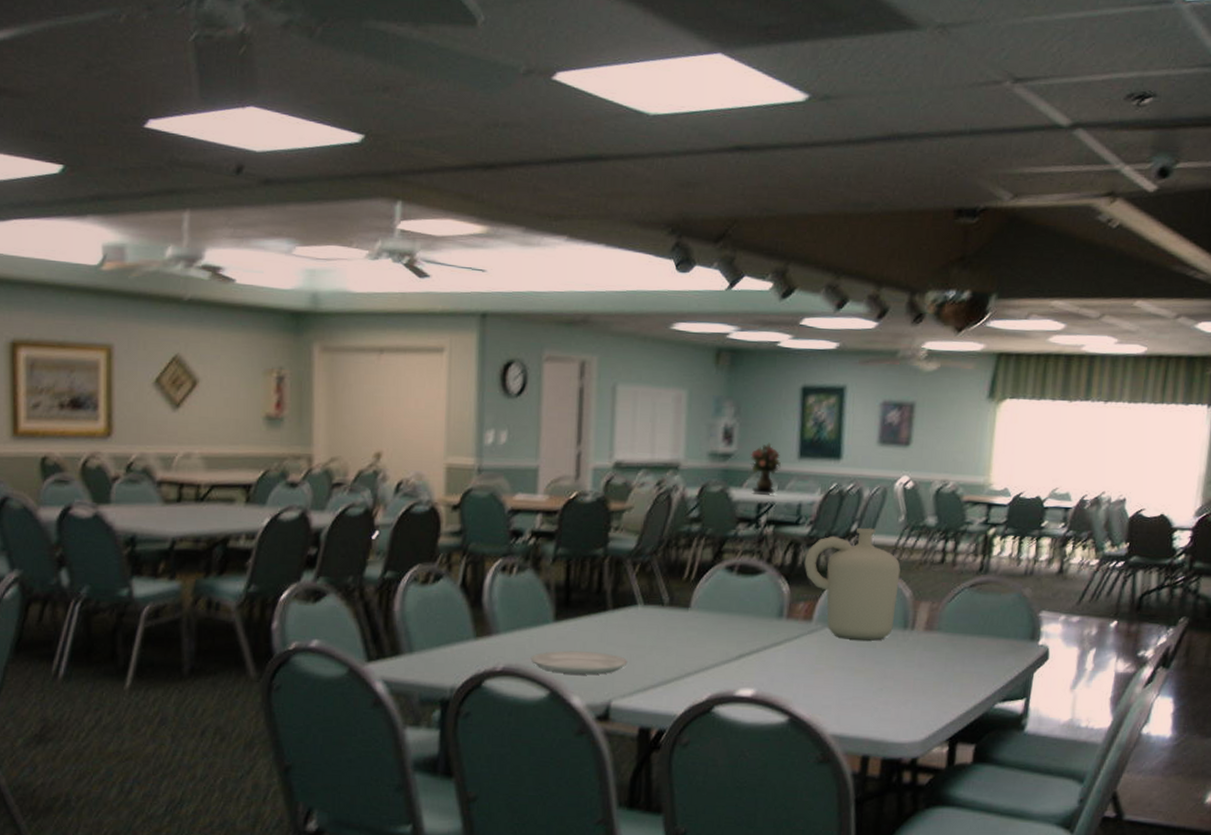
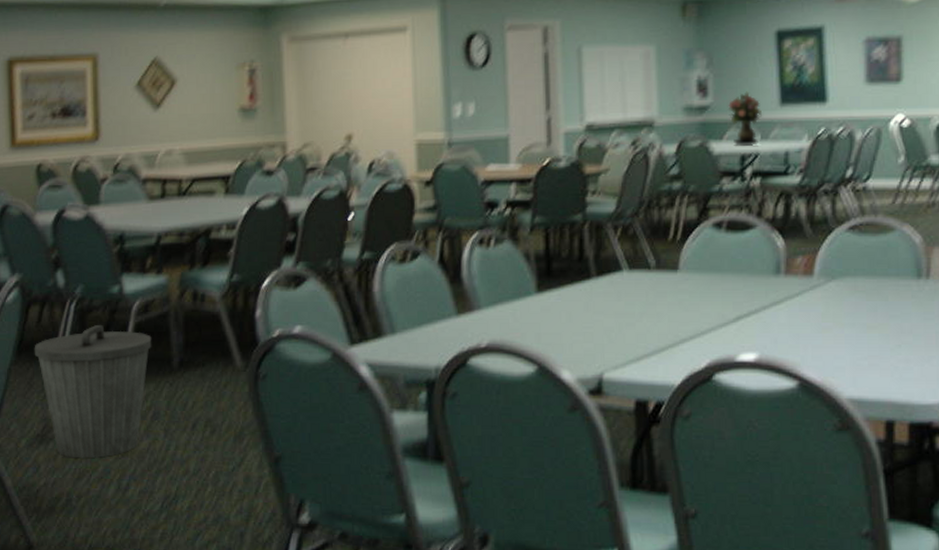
trash can: none [33,627,162,761] -> present [34,325,152,459]
plate: present [530,650,628,675] -> none [515,322,617,347]
water jug: present [804,527,901,641] -> none [798,172,907,293]

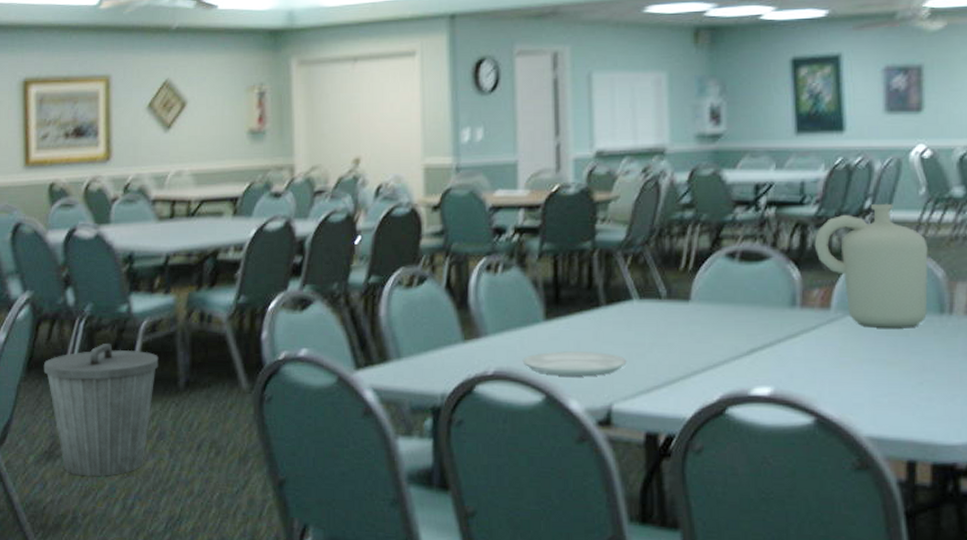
plate: none [515,322,617,347] -> present [522,351,627,377]
bouquet: present [728,91,763,146] -> none [742,119,778,175]
water jug: none [798,172,907,293] -> present [814,203,928,328]

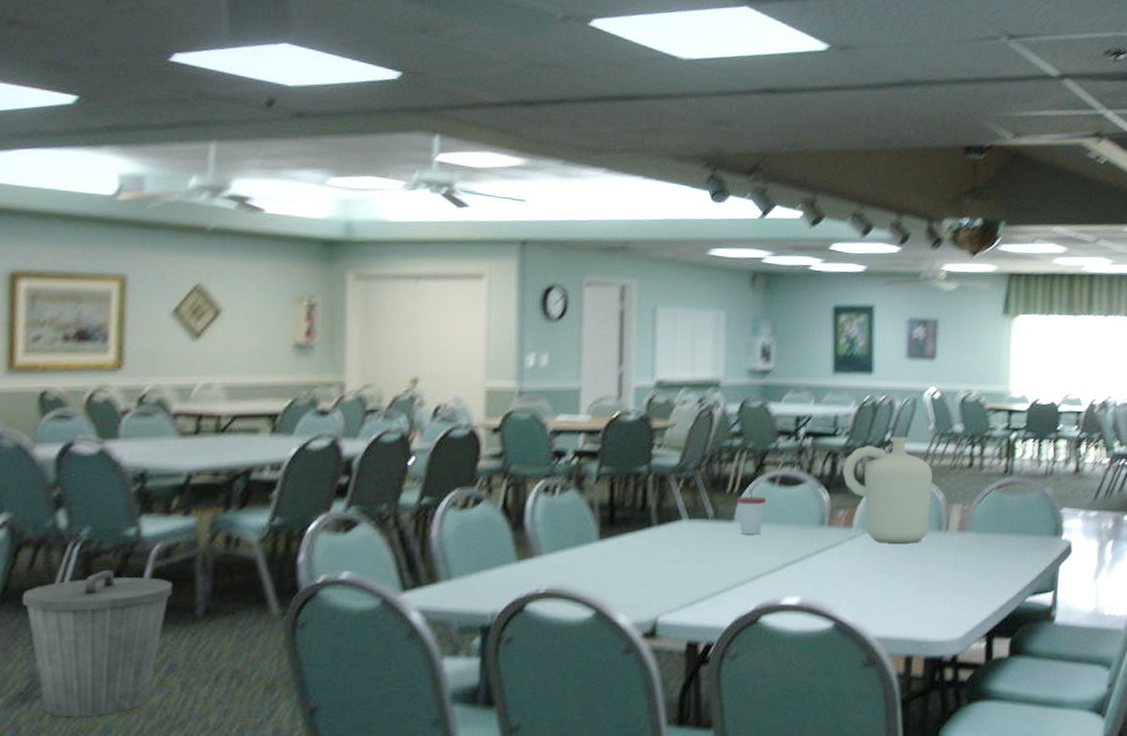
plate: present [522,351,627,377] -> none [575,569,674,592]
cup: none [691,267,726,317] -> present [736,490,767,535]

